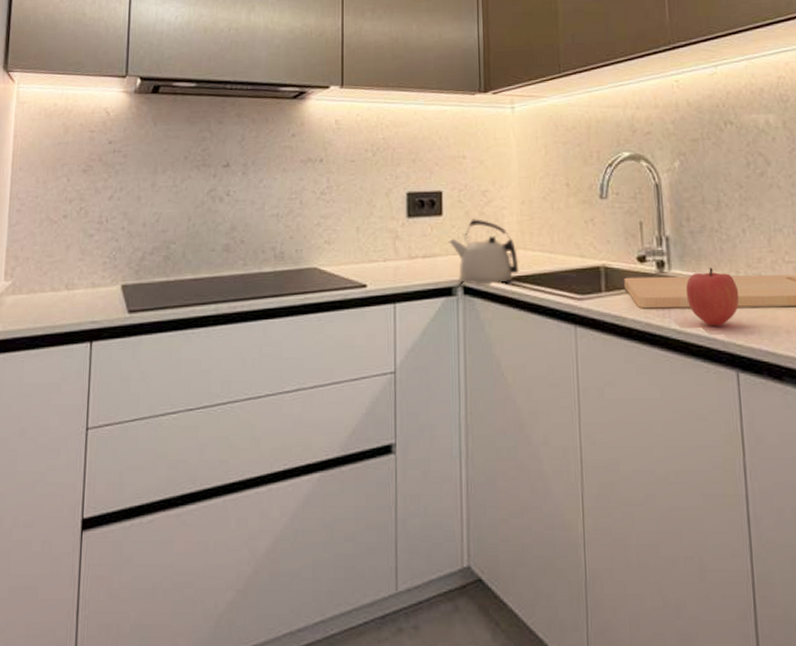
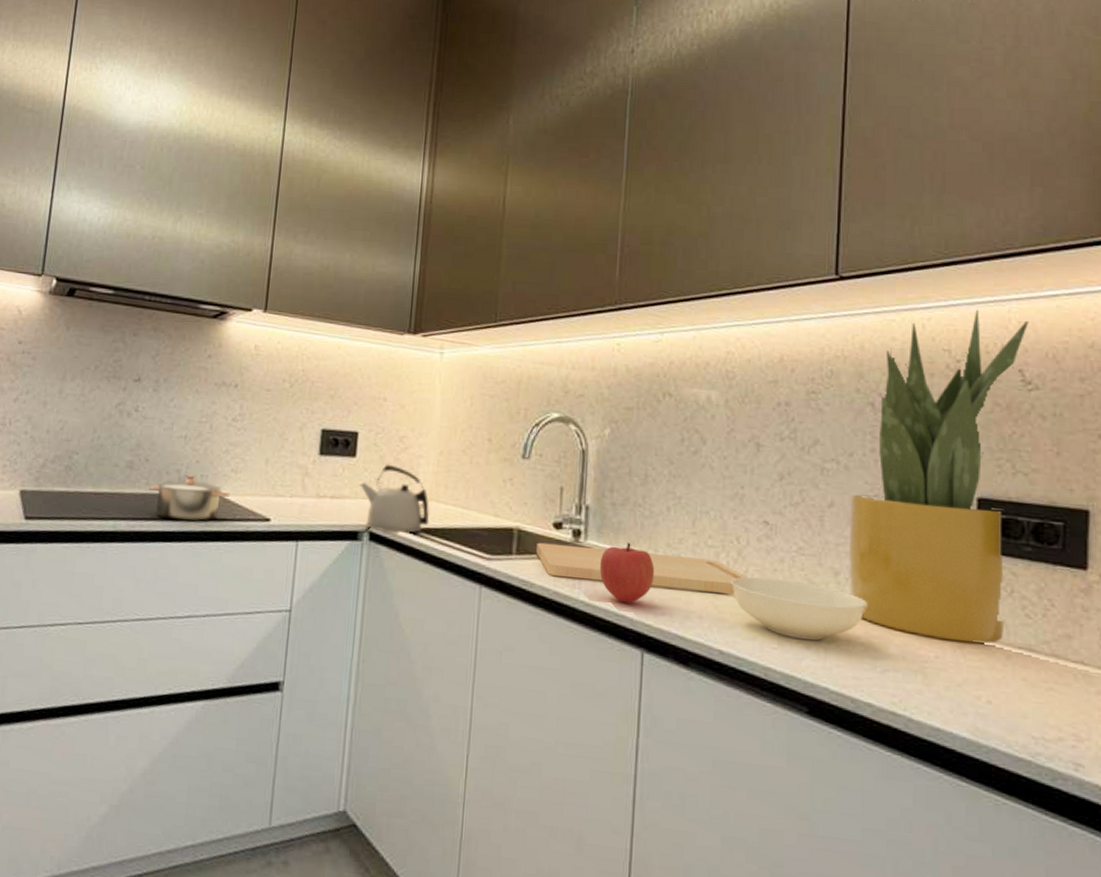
cooking pot: none [246,251,326,297] -> present [148,474,230,521]

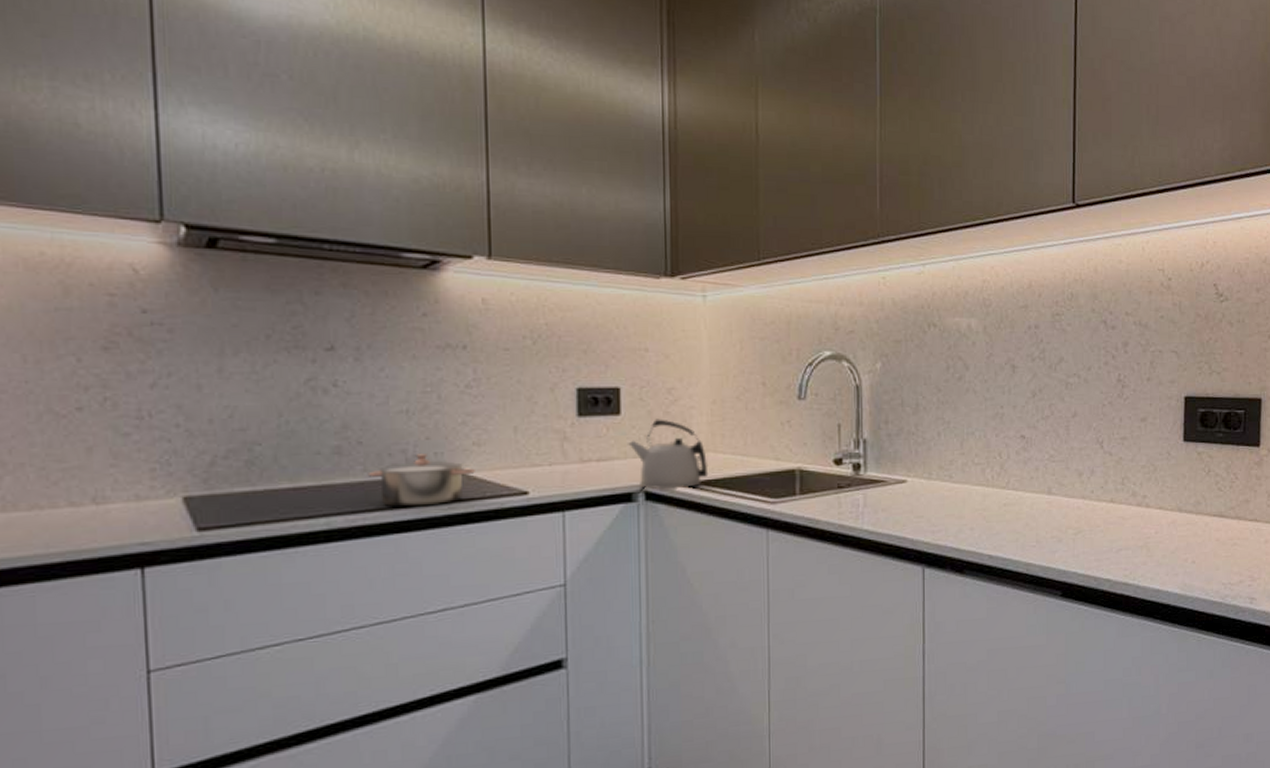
cutting board: present [536,542,748,595] -> none [819,475,1009,511]
fruit: present [599,541,655,603] -> none [880,469,930,526]
bowl: present [731,576,869,641] -> none [996,485,1106,535]
planter: present [849,310,1029,644] -> none [1090,233,1221,518]

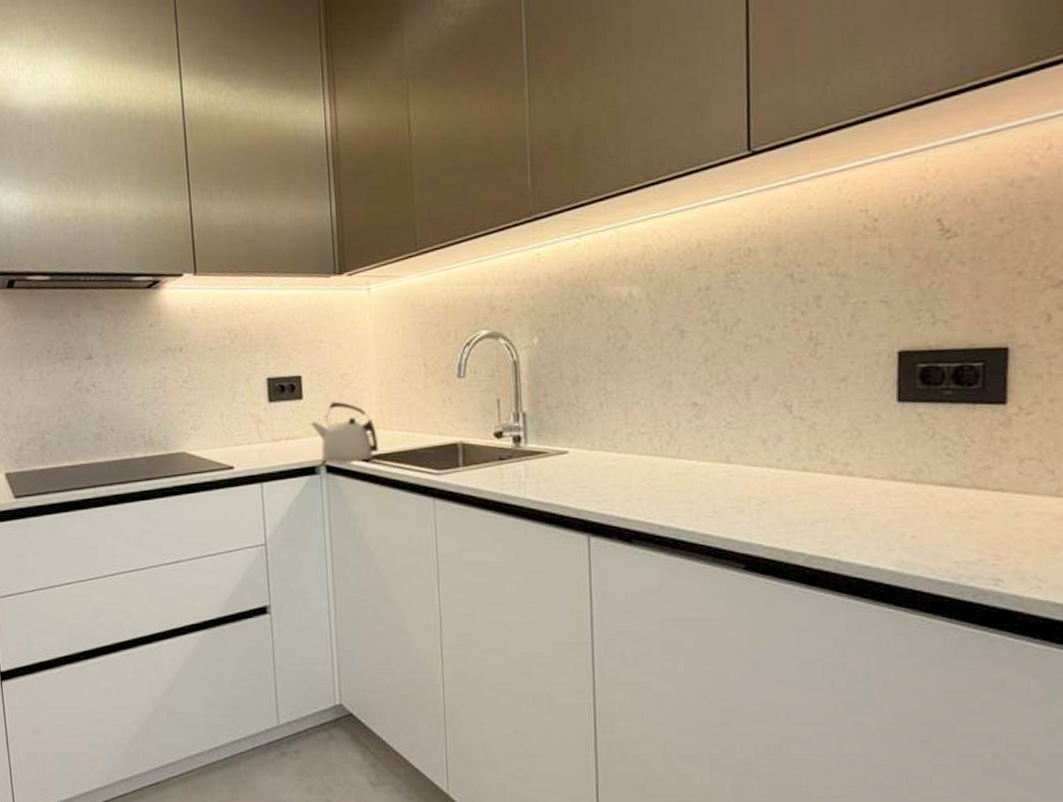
cooking pot: present [367,454,475,507] -> none [119,437,194,480]

